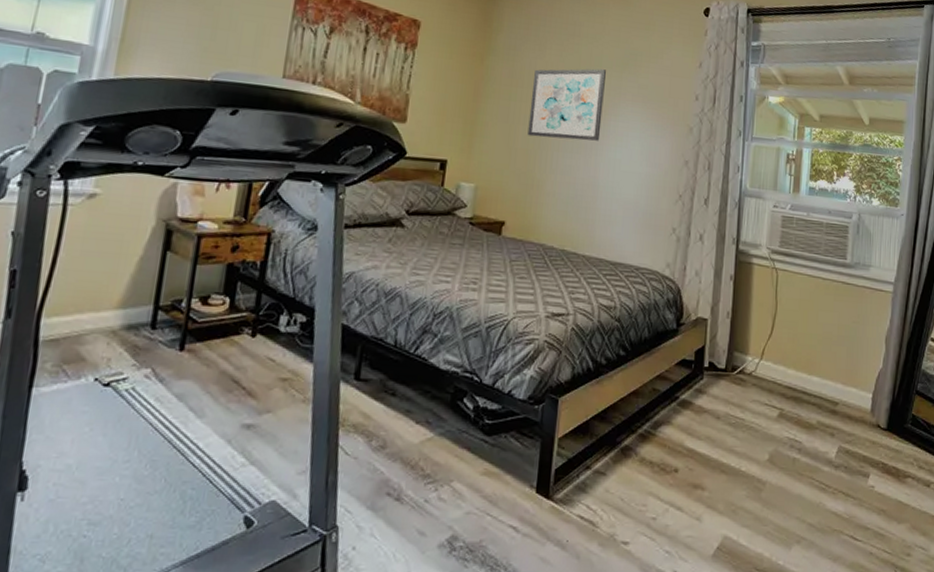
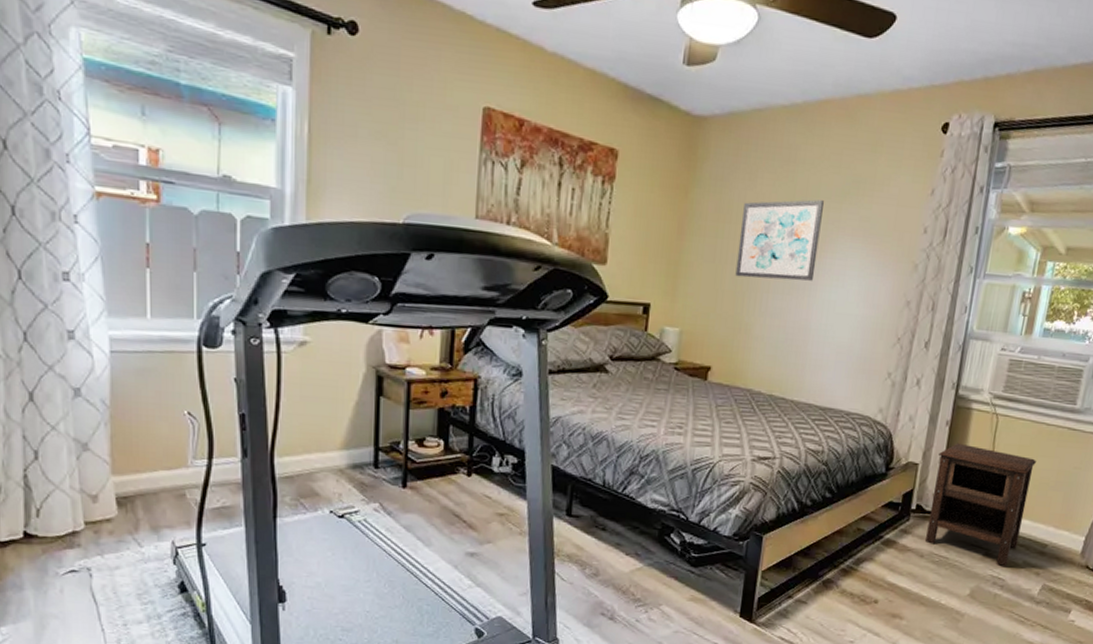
nightstand: none [721,297,817,427] -> present [925,442,1036,566]

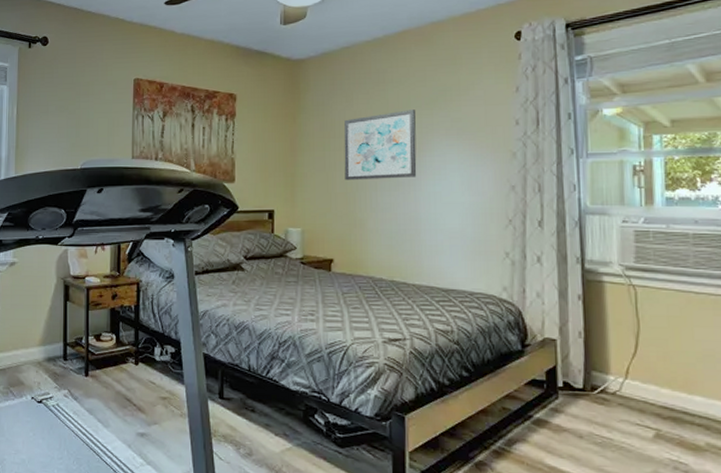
nightstand: present [925,442,1036,566] -> none [577,316,694,448]

